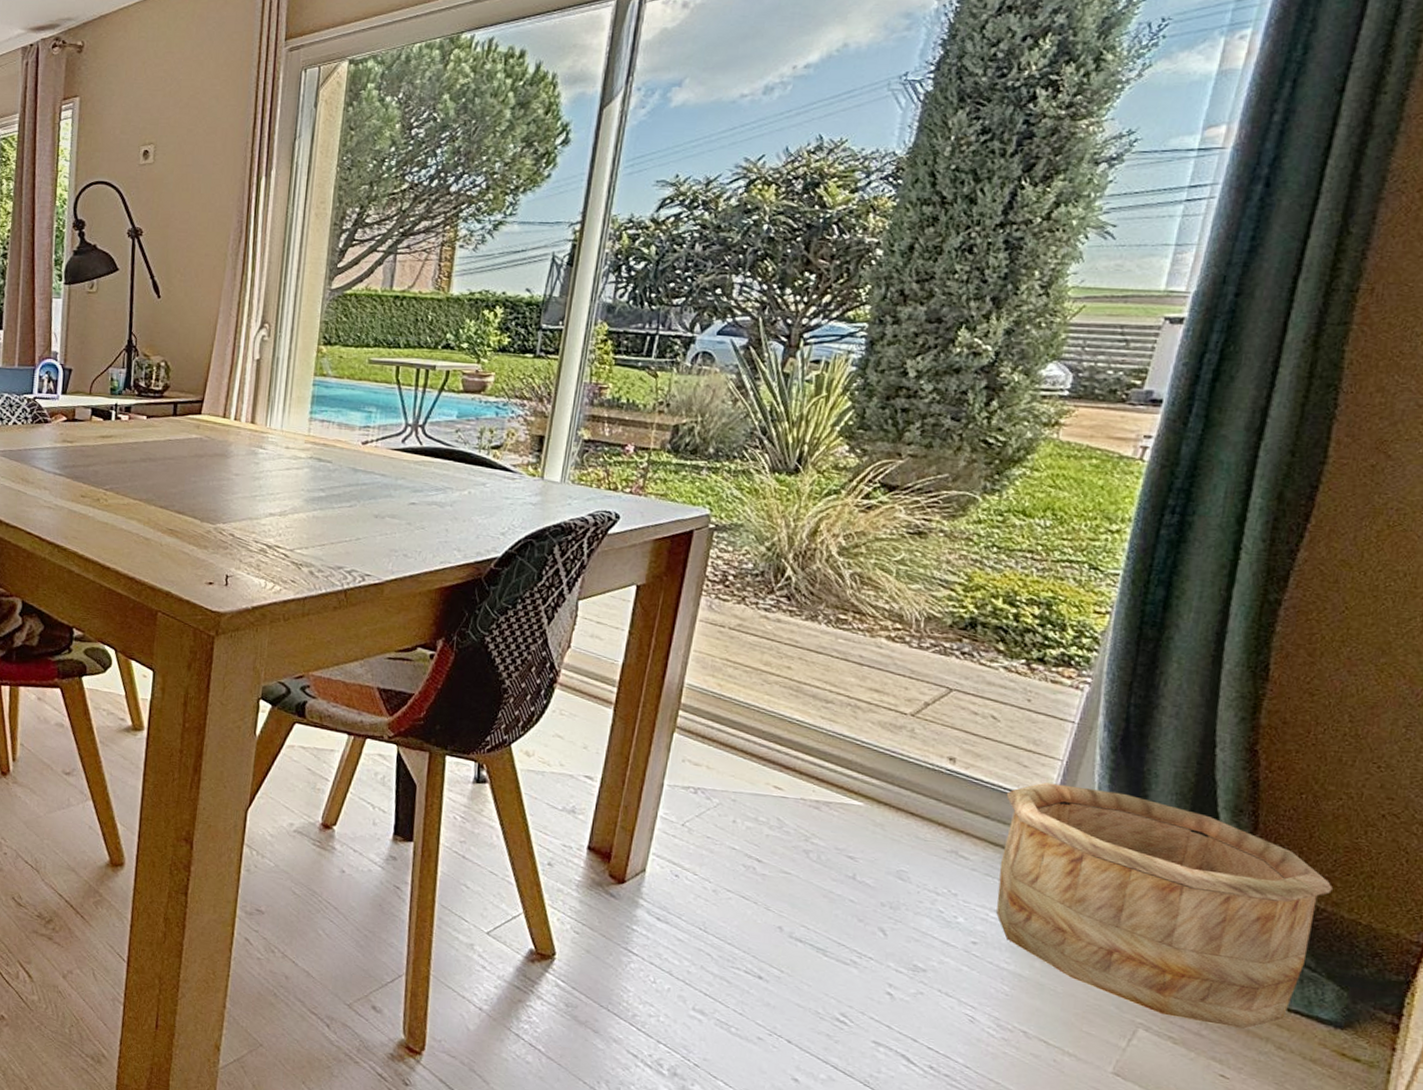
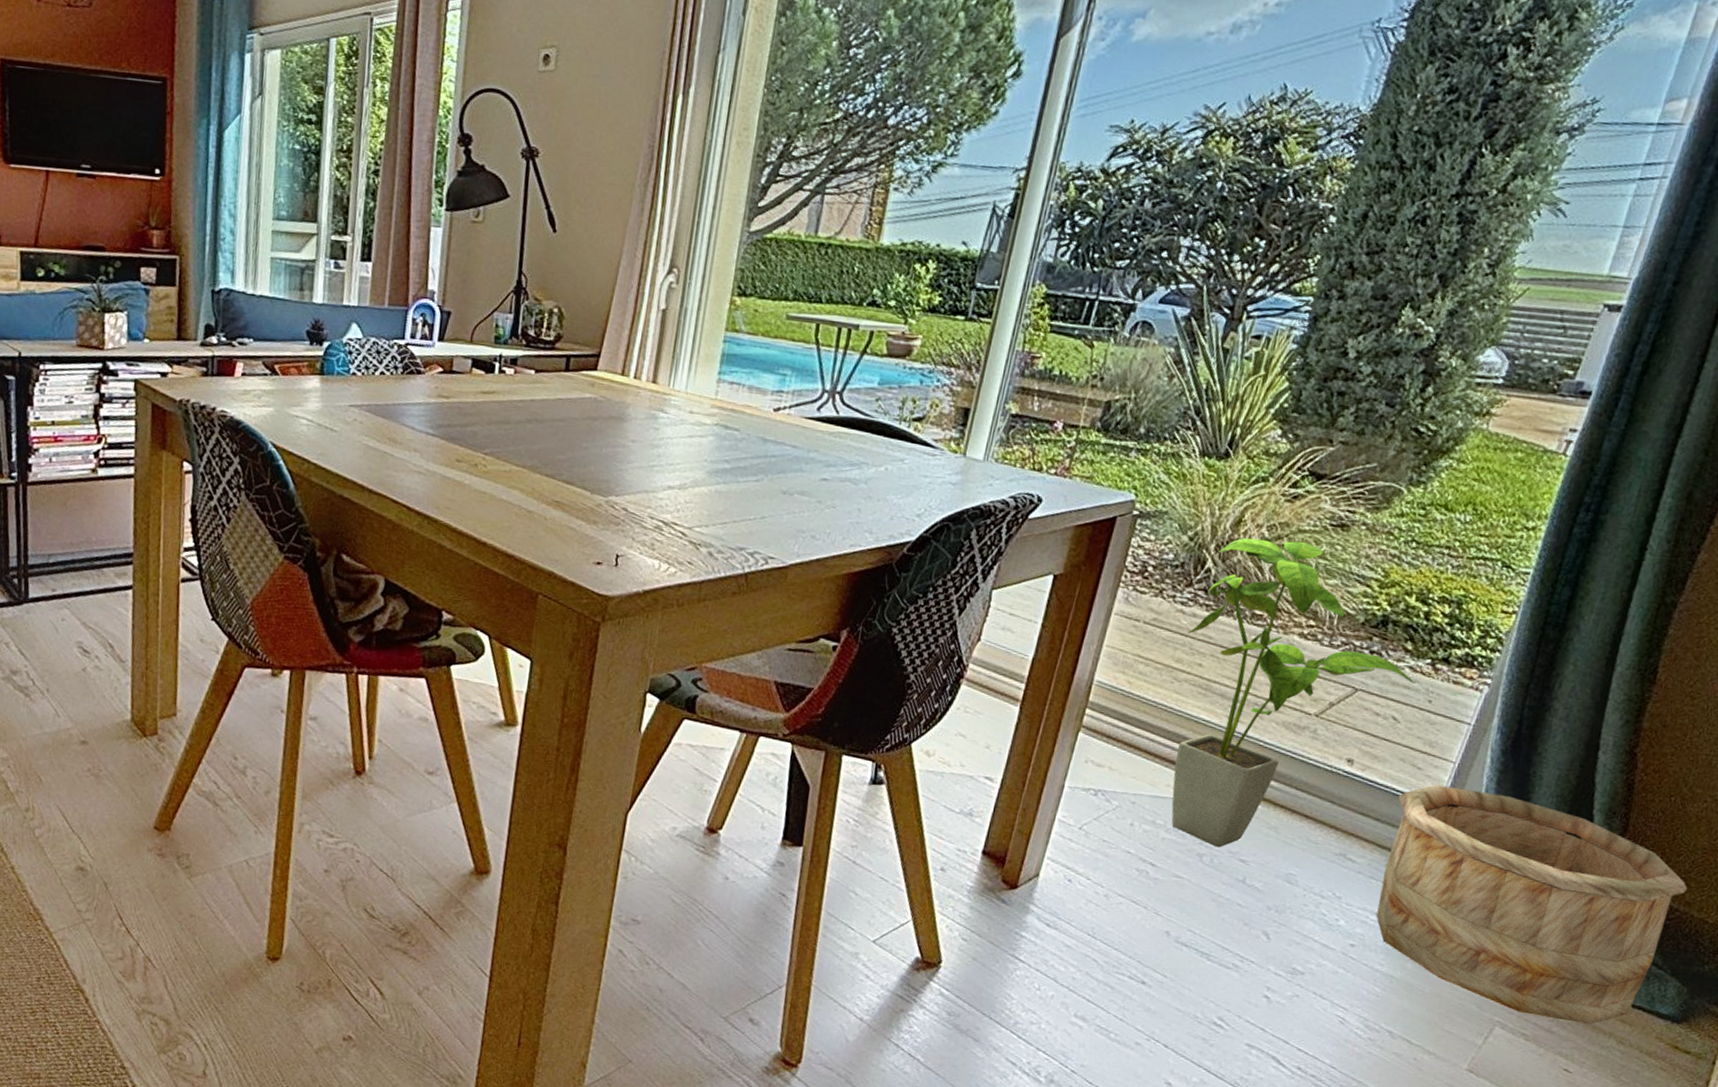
house plant: none [772,546,1013,845] -> present [1171,537,1417,848]

